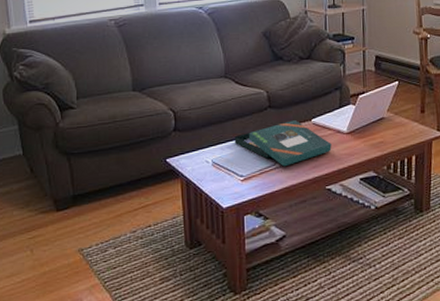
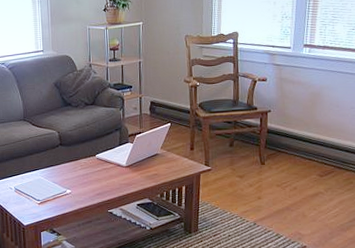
board game: present [234,120,332,167] -> none [32,156,113,194]

